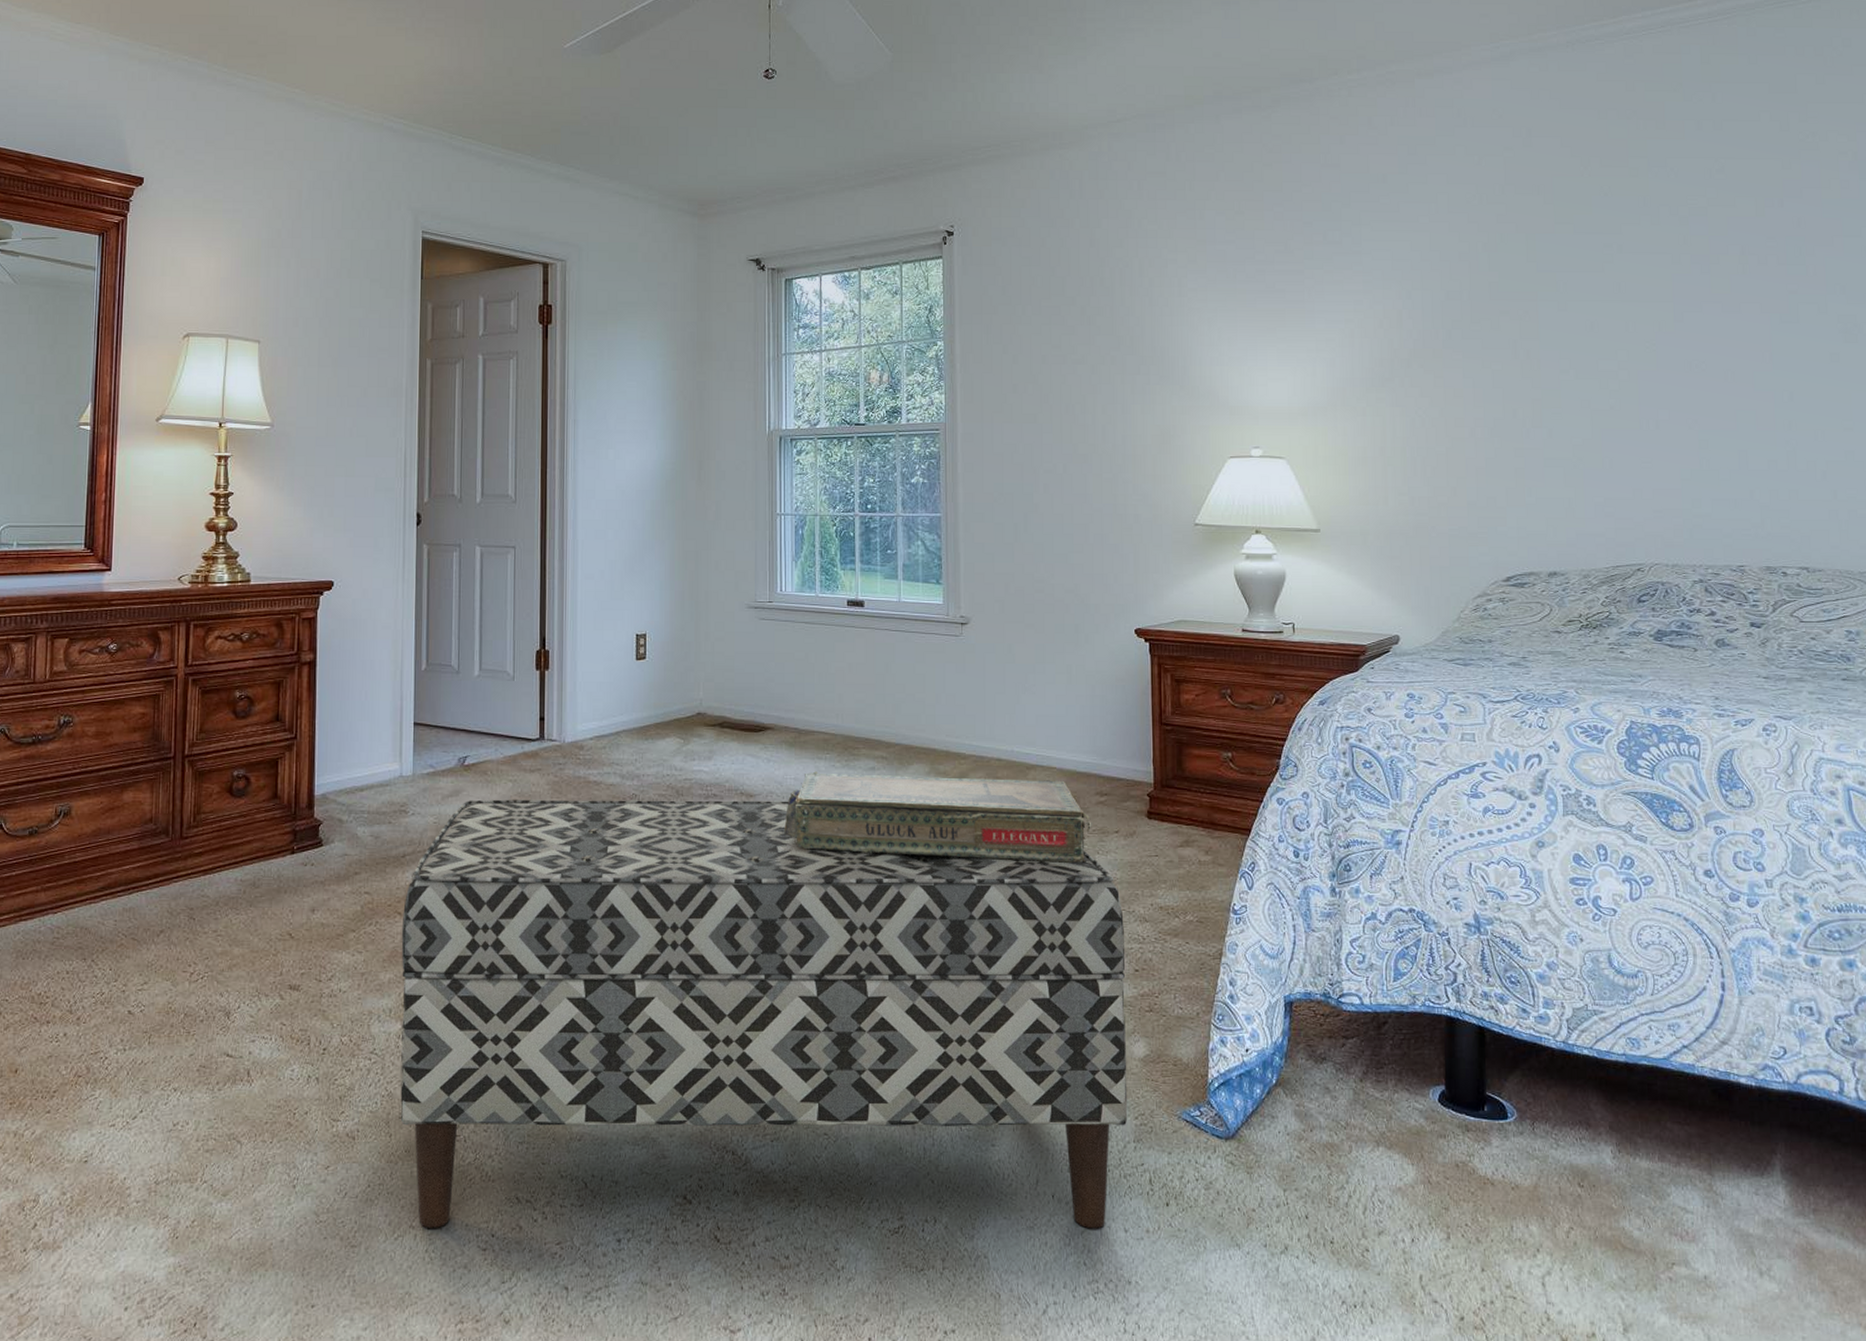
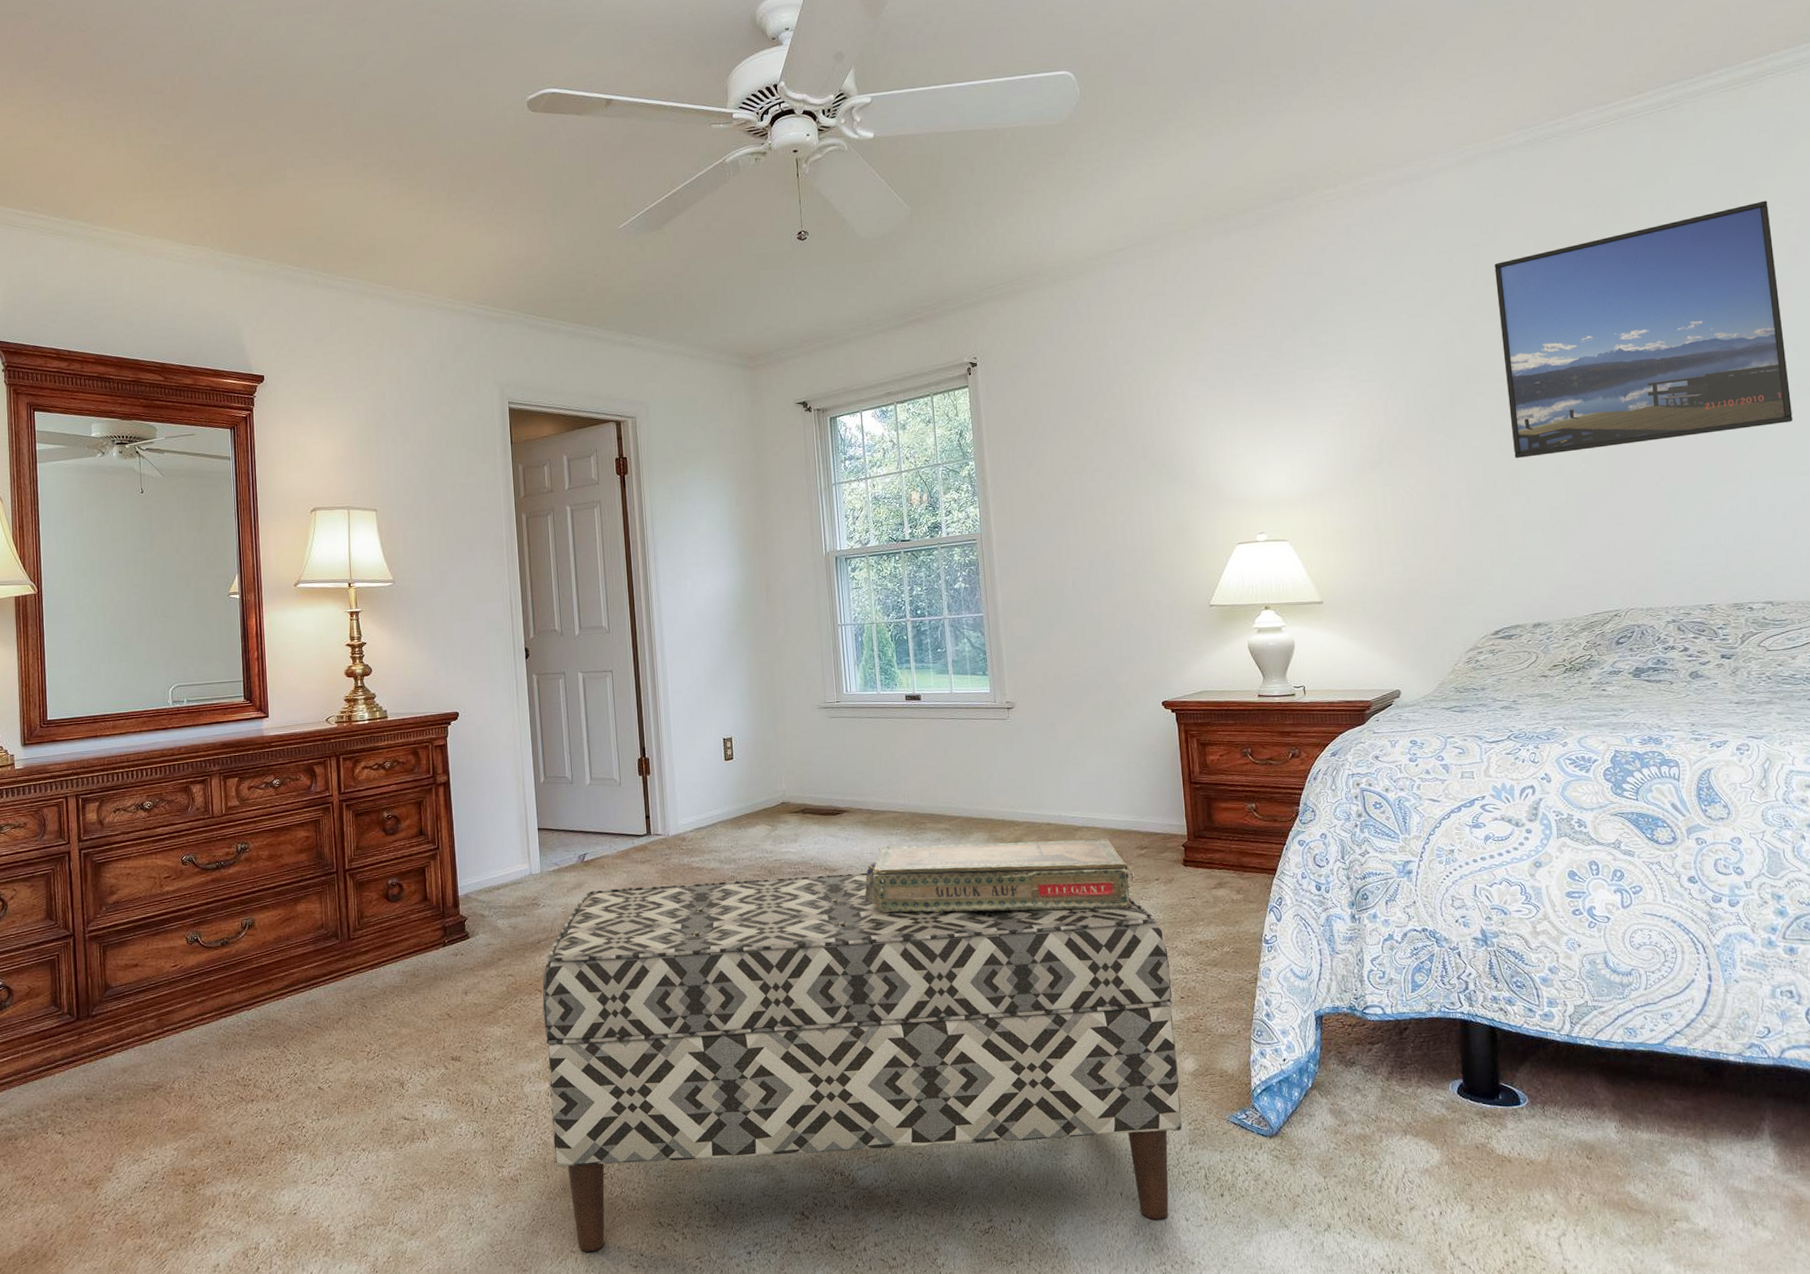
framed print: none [1526,128,1838,388] -> present [1494,200,1793,459]

